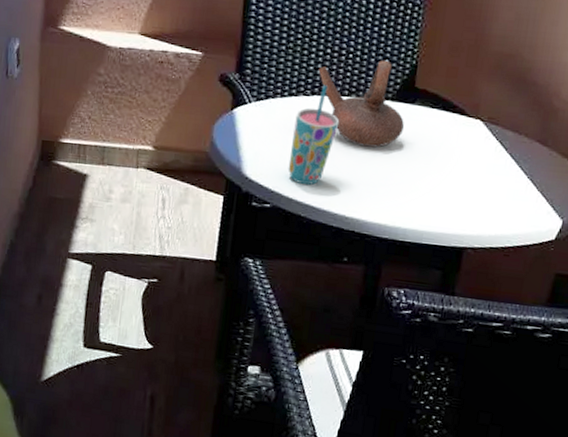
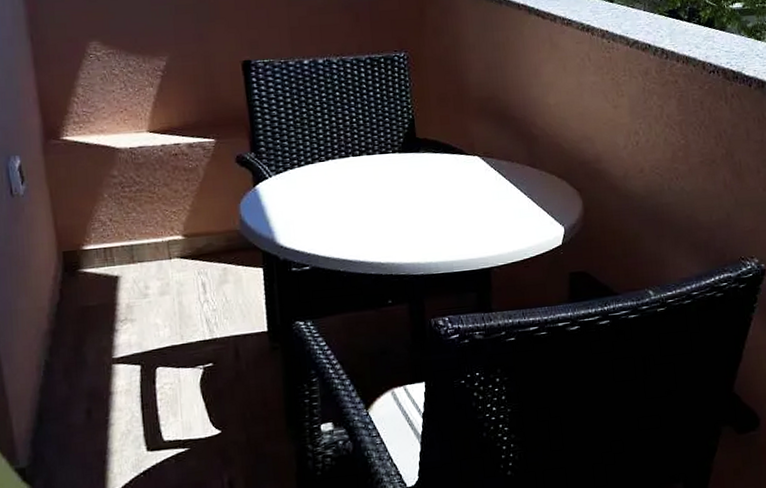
cup: present [288,85,340,185] -> none [316,149,357,242]
teapot: present [318,60,405,148] -> none [328,119,416,197]

